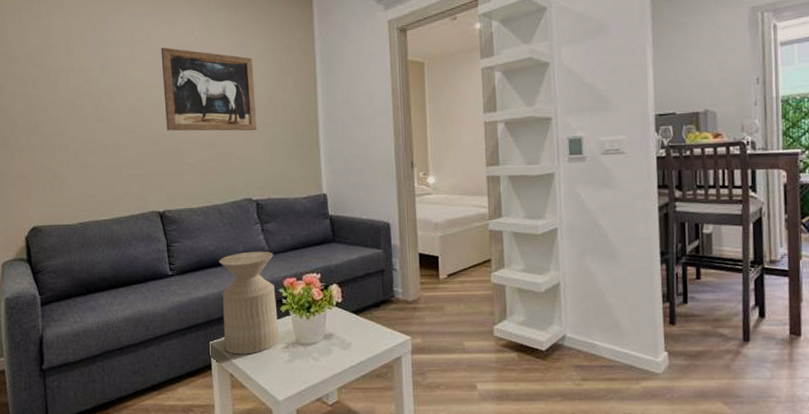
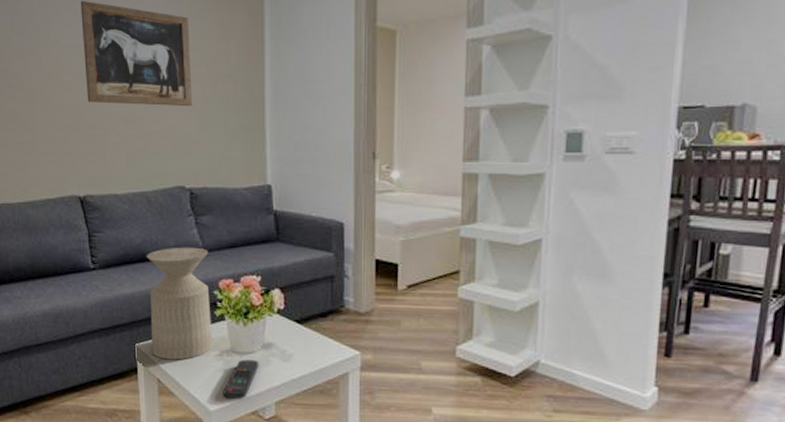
remote control: none [290,350,322,388] -> present [223,359,259,400]

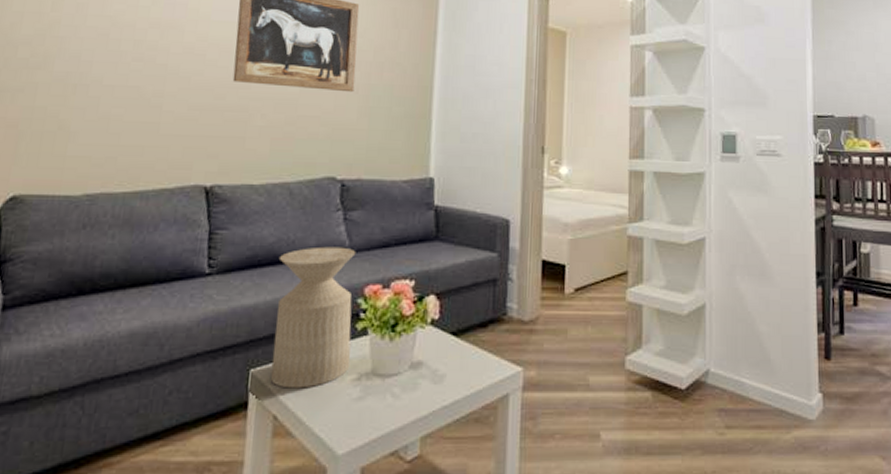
remote control: present [223,359,259,400] -> none [356,383,405,437]

